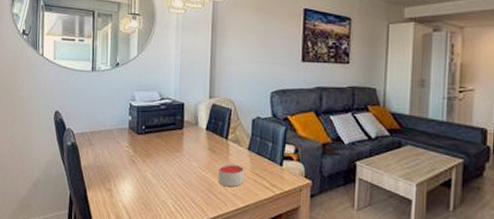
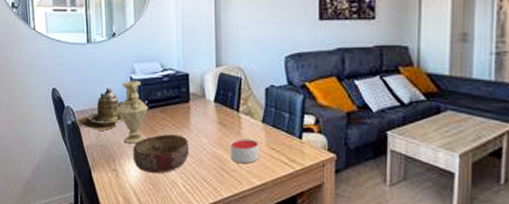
teapot: none [76,113,122,153] -> present [76,88,123,132]
vase: none [114,107,146,166] -> present [116,80,149,144]
bowl: none [127,157,181,194] -> present [132,134,190,173]

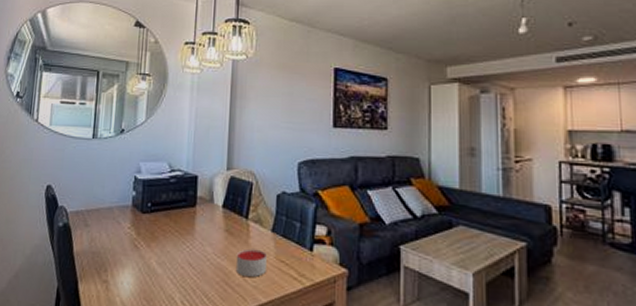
teapot: present [76,88,123,132] -> none [68,187,124,236]
vase: present [116,80,149,144] -> none [115,180,152,251]
bowl: present [132,134,190,173] -> none [127,241,192,287]

